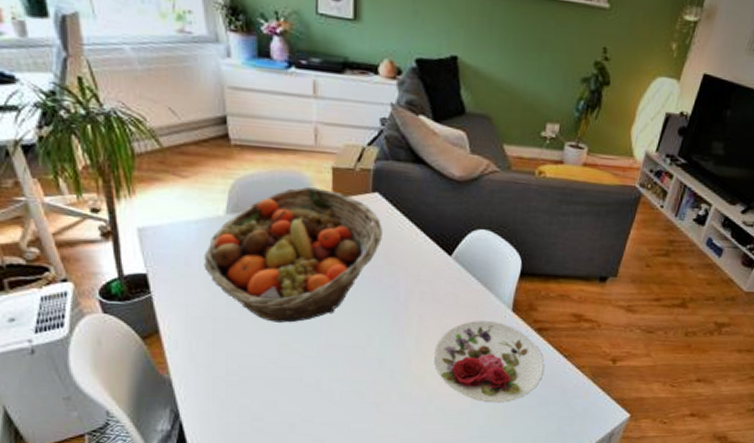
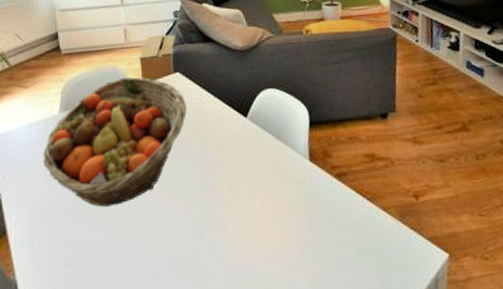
plate: present [434,321,544,403] -> none [247,174,352,262]

